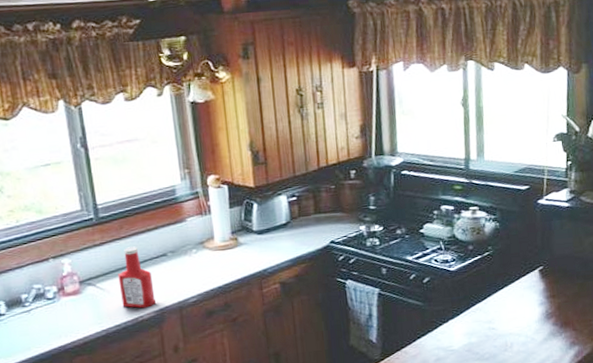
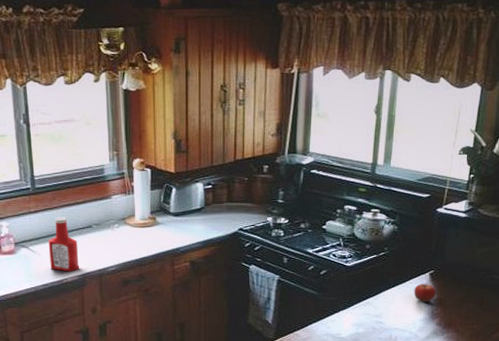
fruit: none [524,280,548,302] -> present [414,283,435,302]

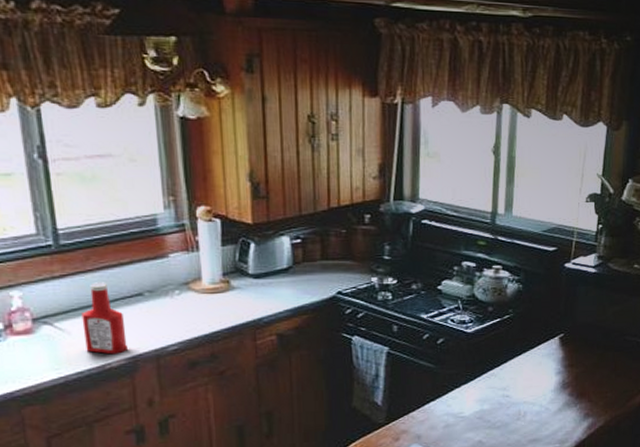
fruit: present [414,283,435,302] -> none [543,348,566,370]

